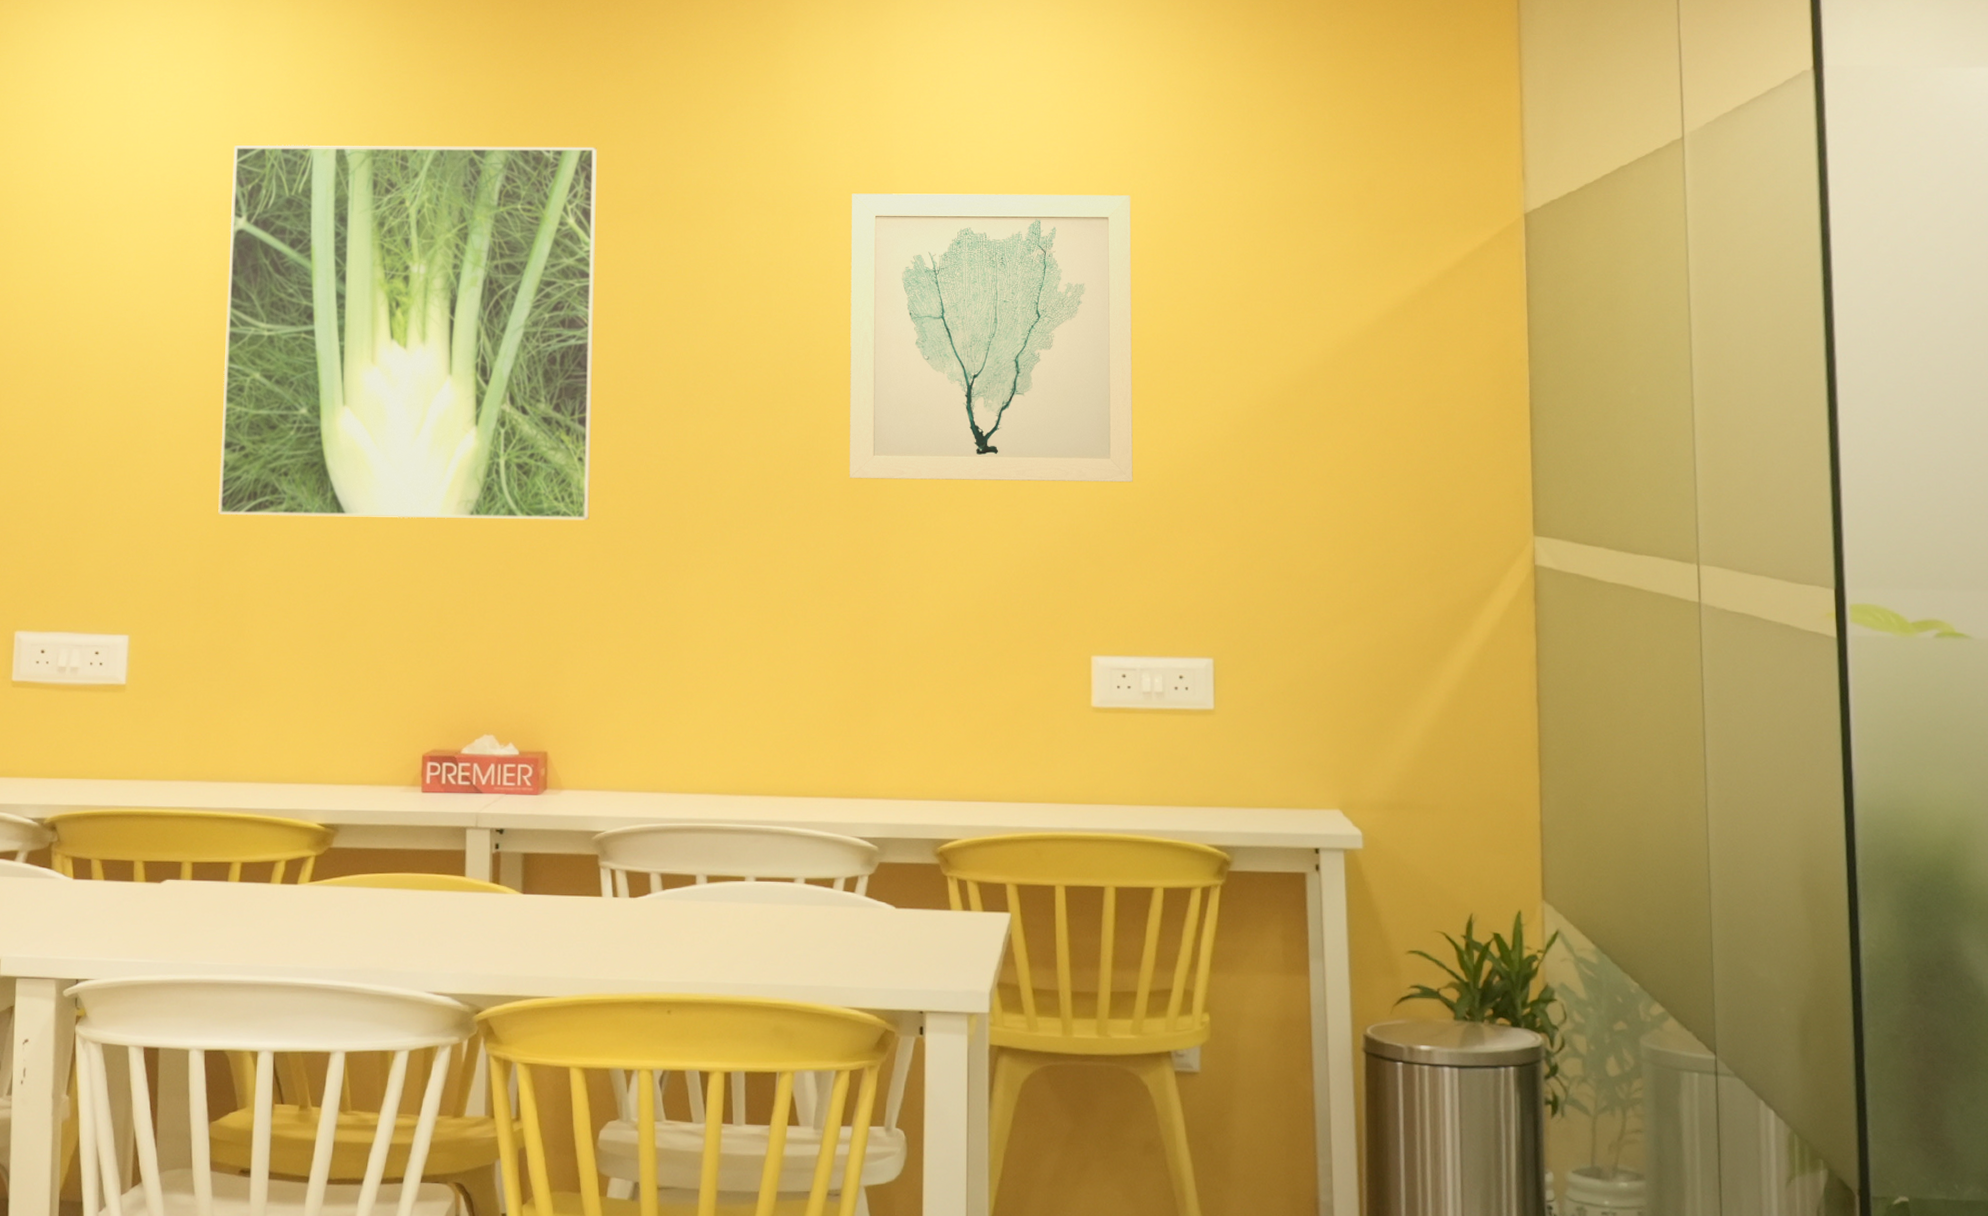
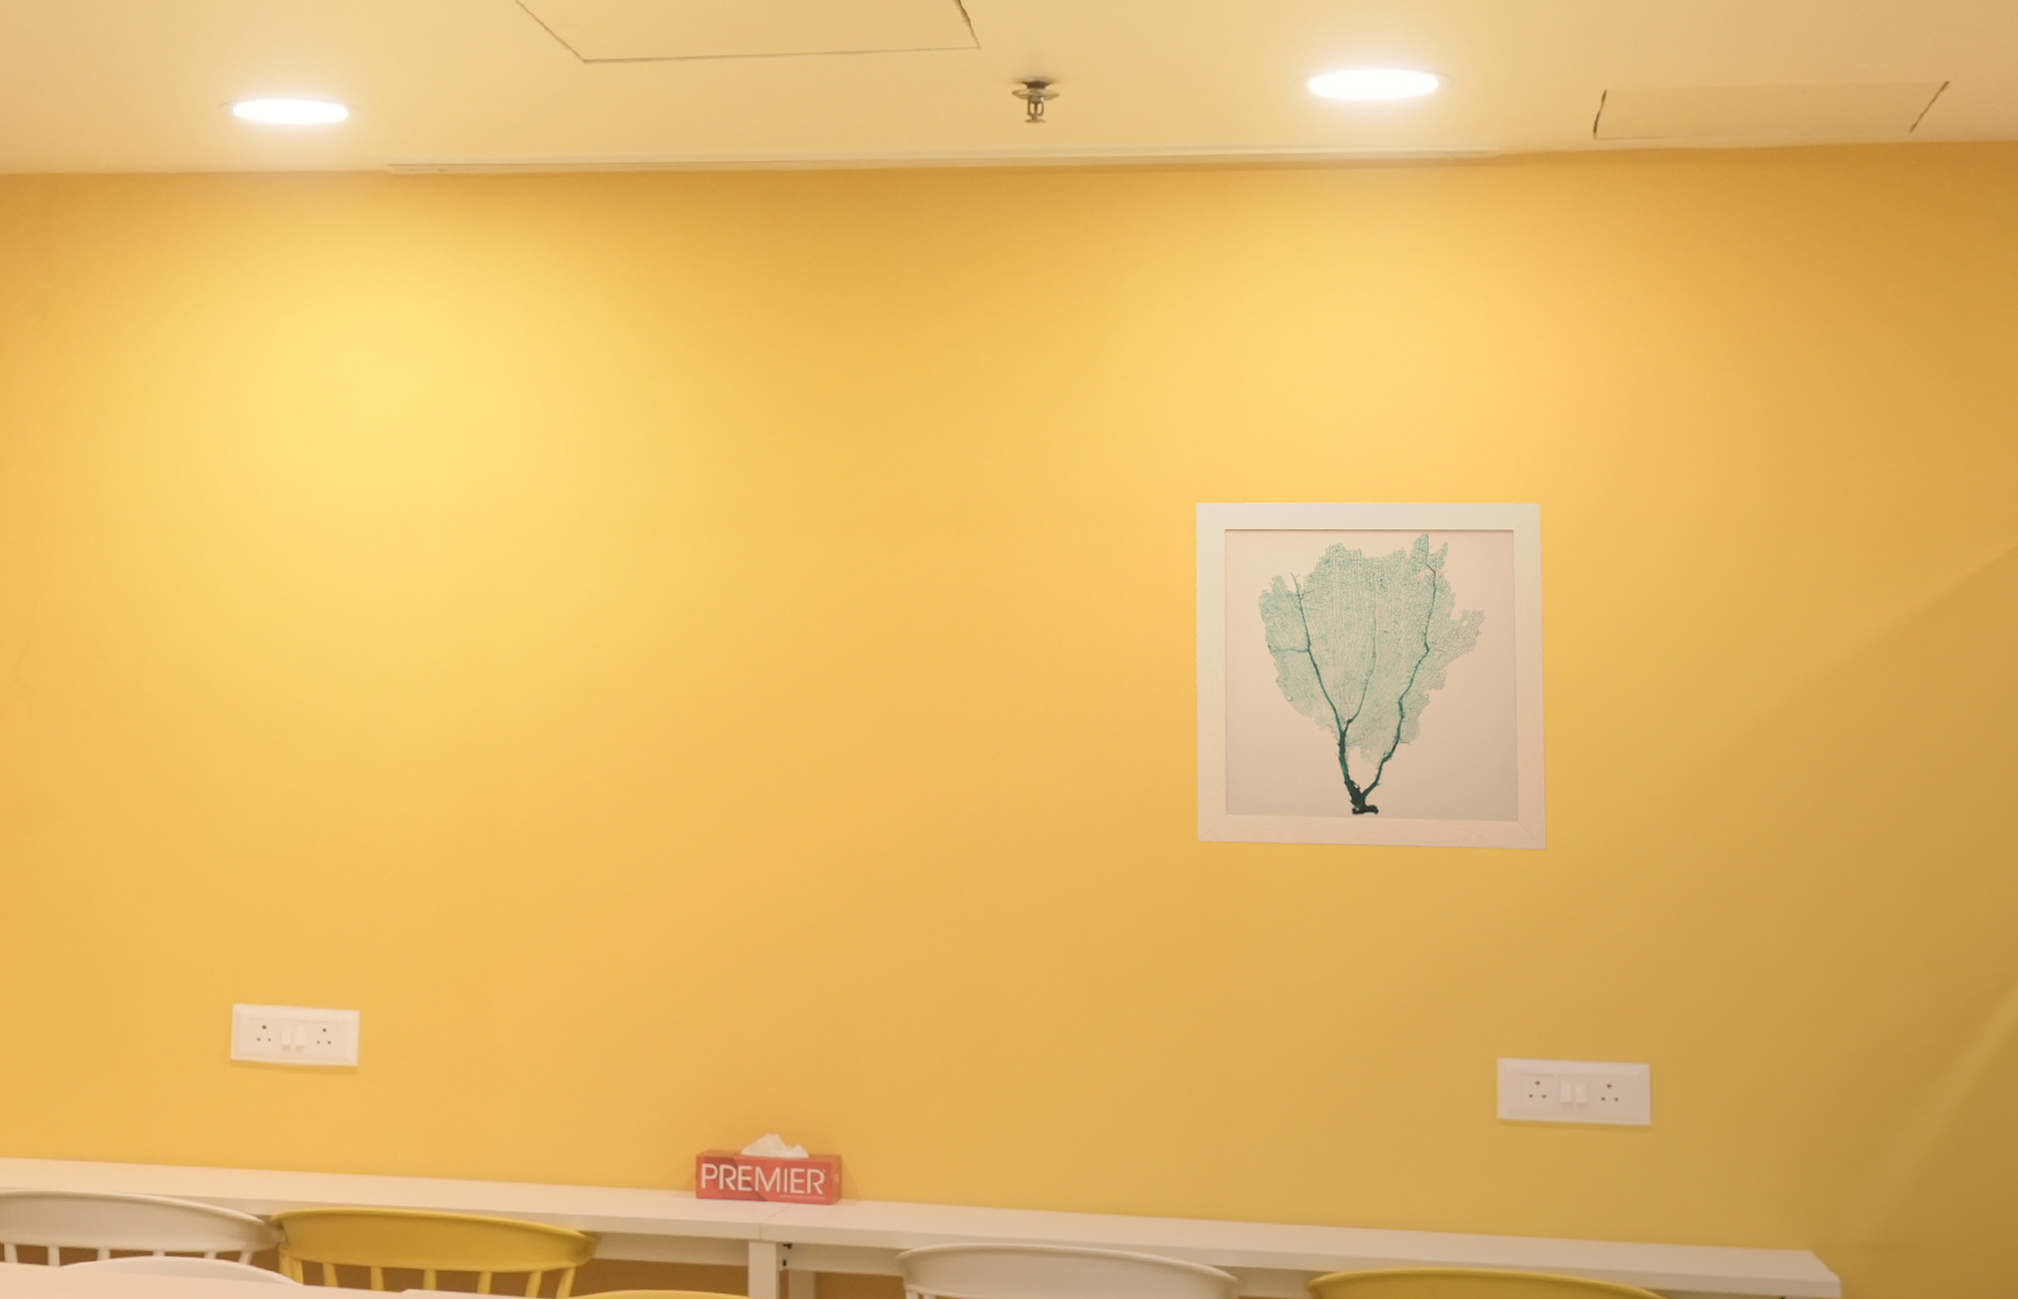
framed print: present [218,145,598,520] -> none [458,449,890,887]

